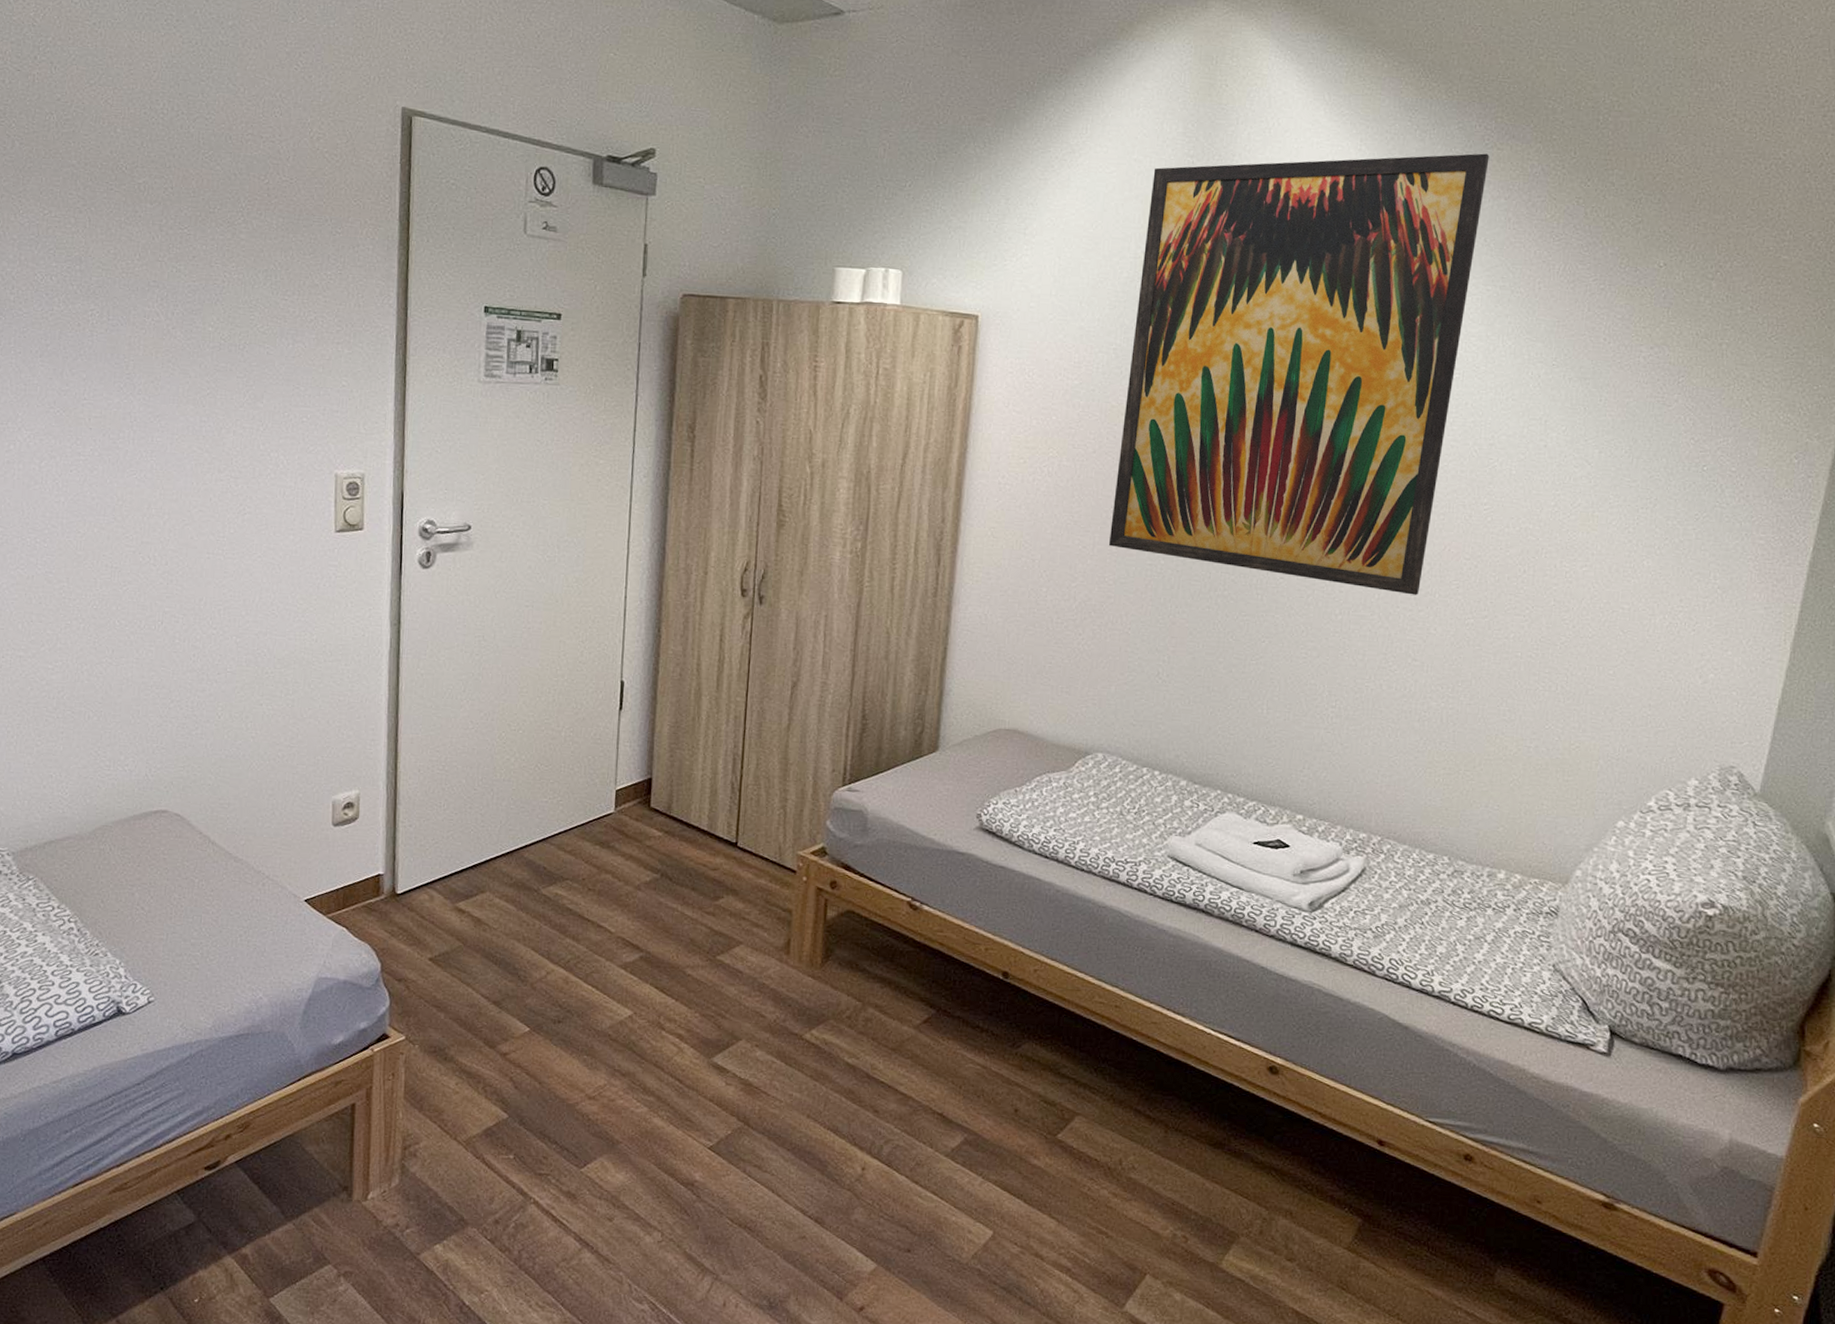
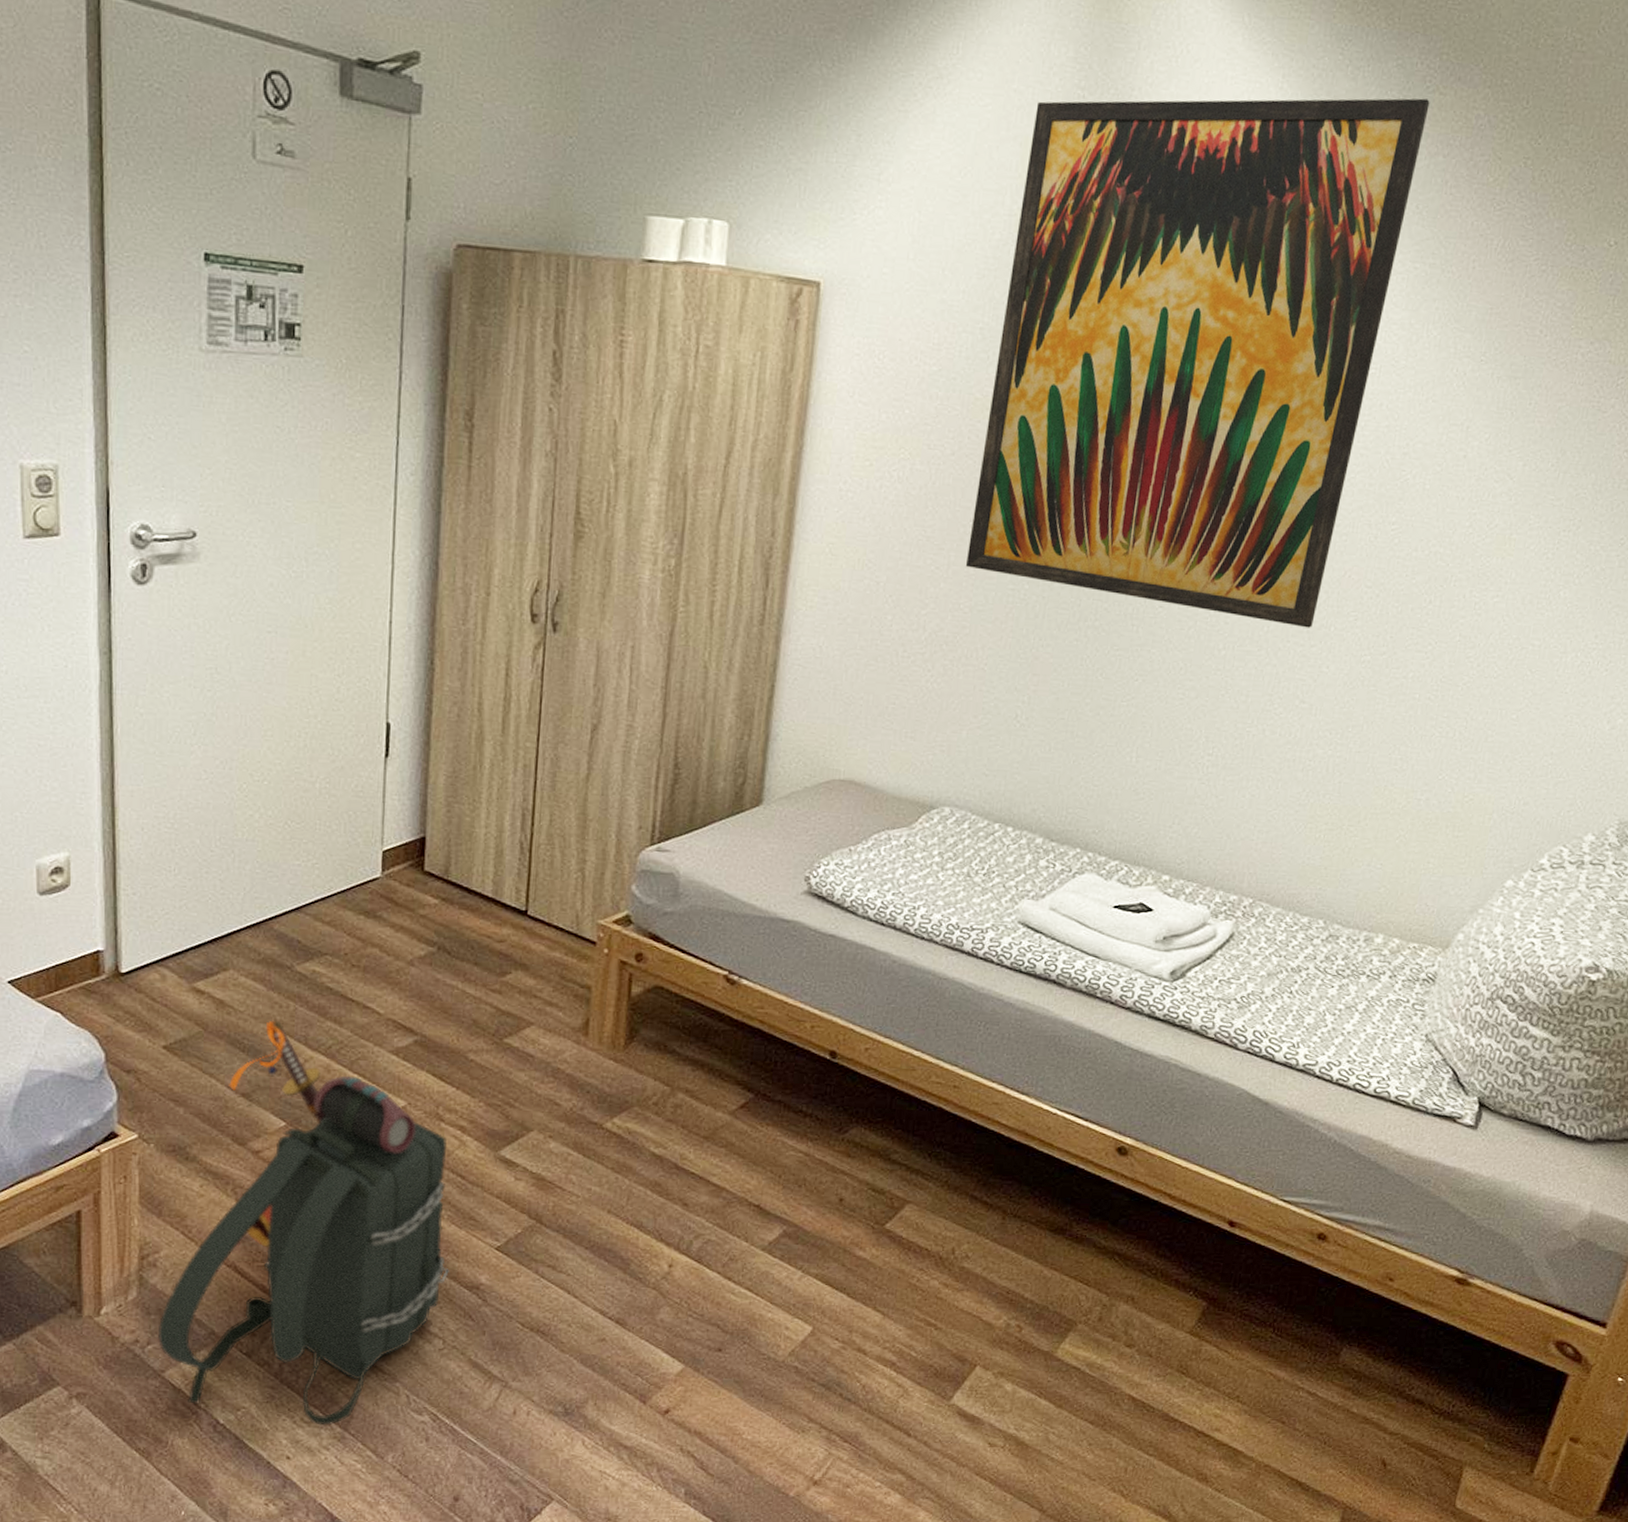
backpack: none [415,936,668,1311] -> present [157,1020,449,1426]

